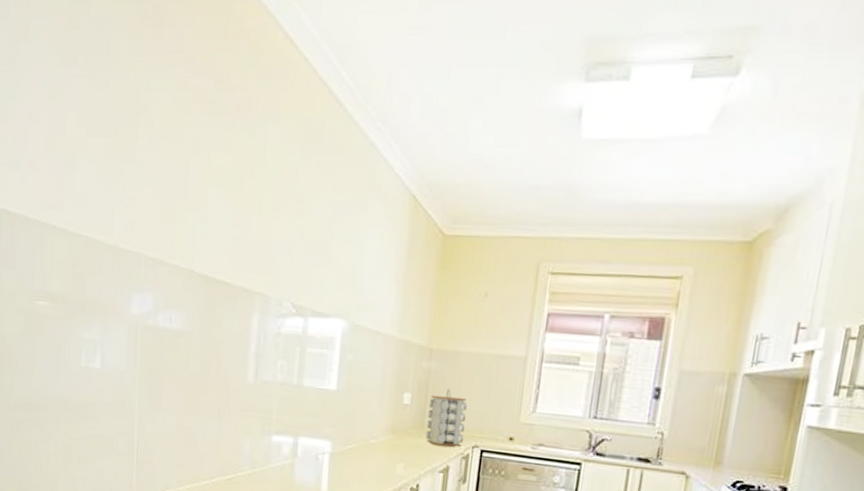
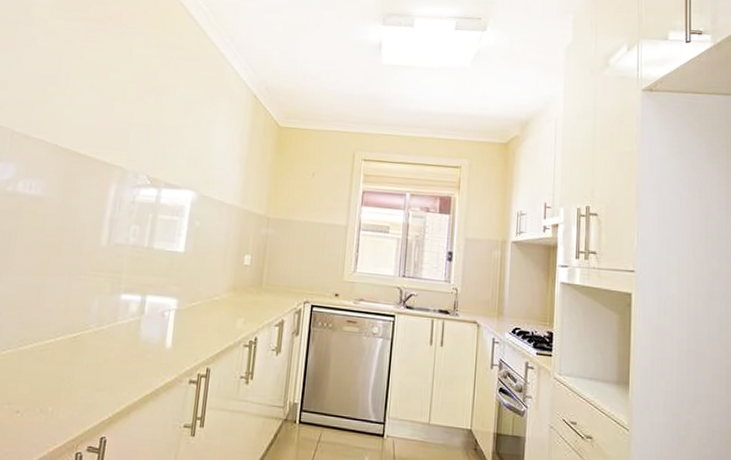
spice rack: present [425,388,468,448] -> none [263,251,300,304]

